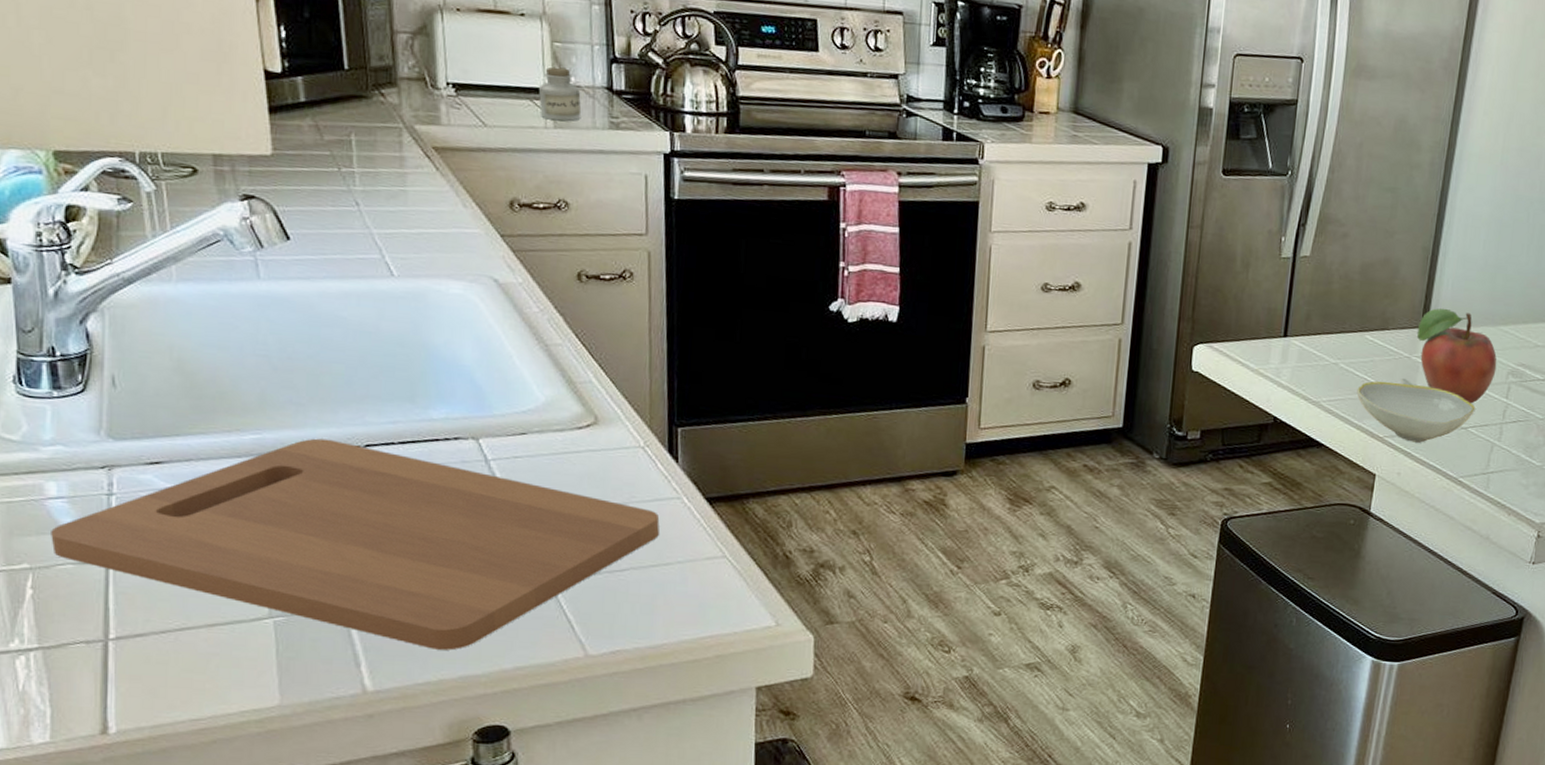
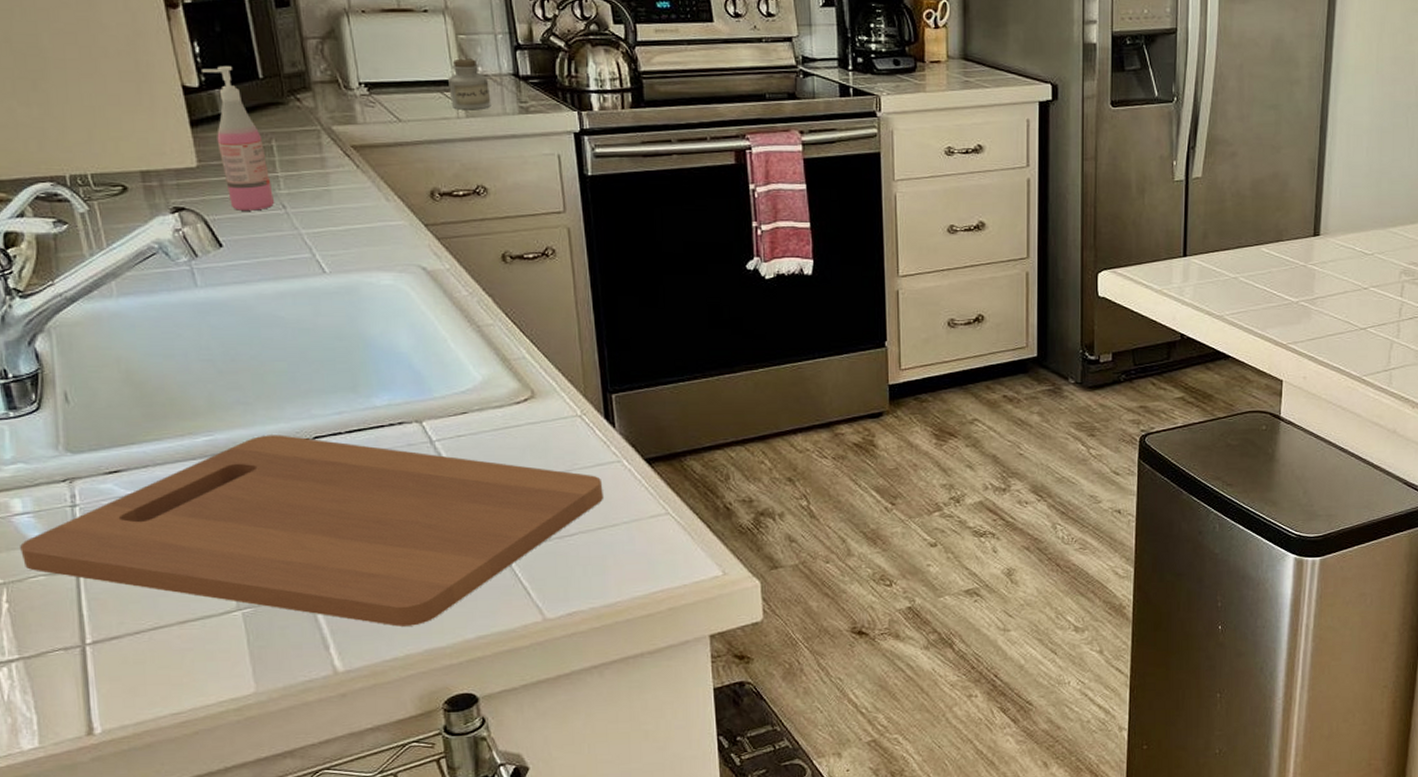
soap dispenser: none [286,53,348,206] -> present [202,66,274,211]
dish: present [1356,378,1476,443] -> none [1258,285,1372,346]
fruit: present [1416,307,1497,404] -> none [1310,215,1389,305]

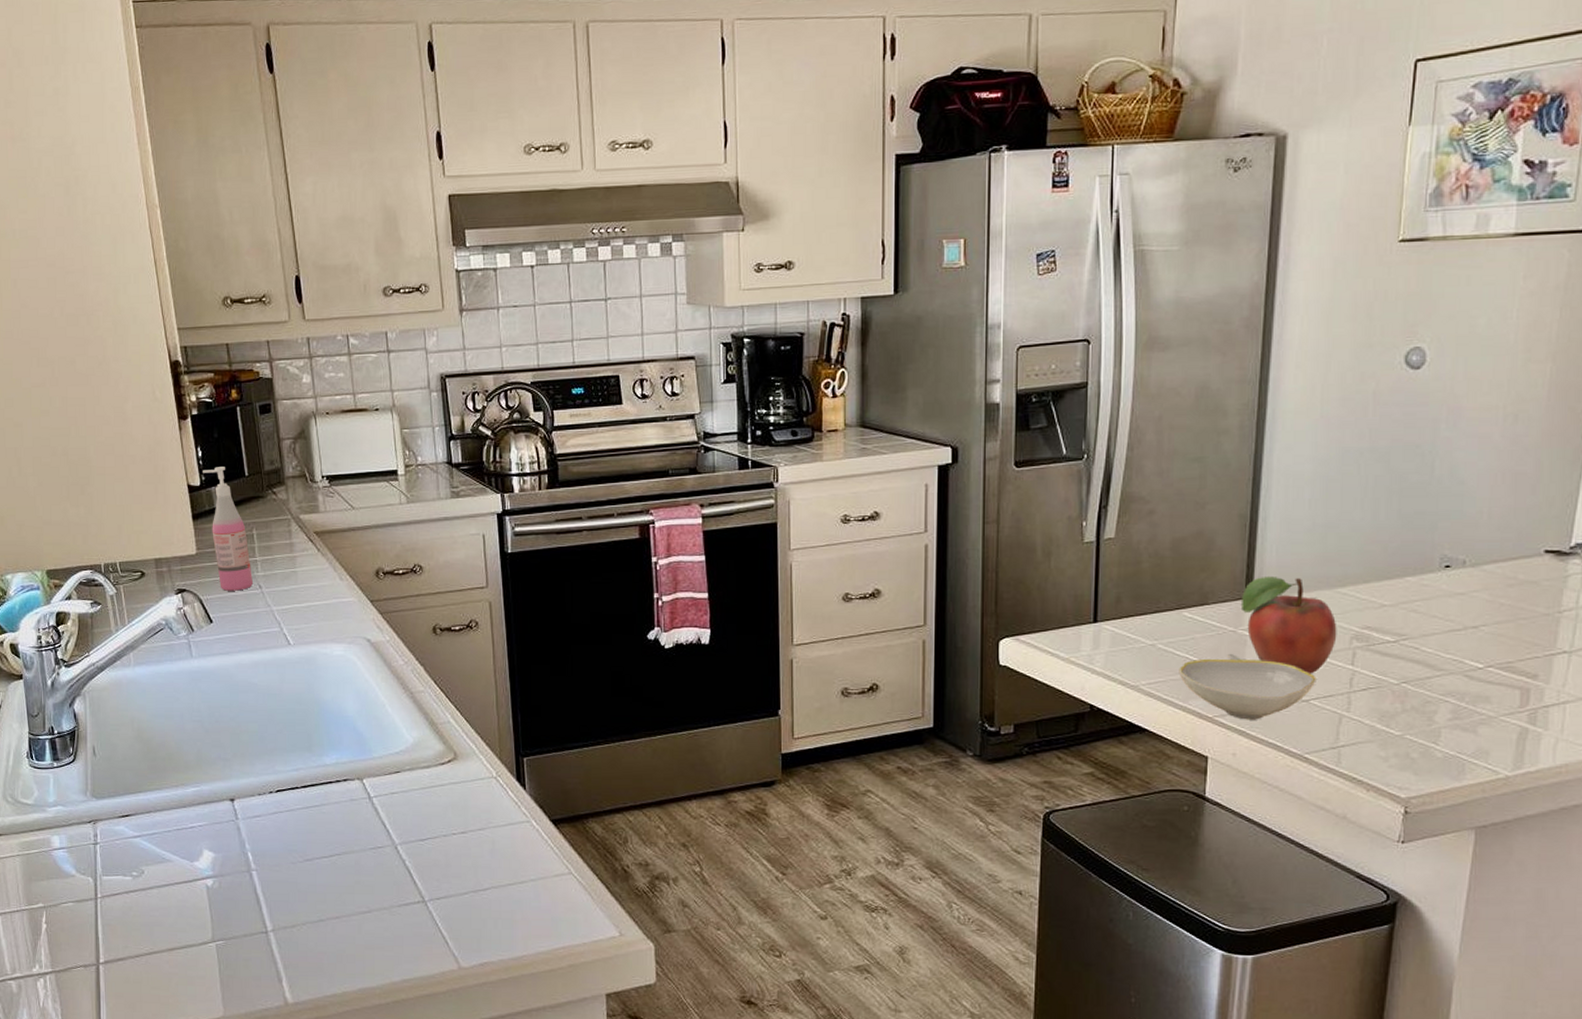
cutting board: present [20,435,603,627] -> none [57,787,513,966]
jar: present [447,58,491,110] -> none [392,450,428,497]
dish: none [1258,285,1372,346] -> present [1179,653,1316,720]
fruit: none [1310,215,1389,305] -> present [1240,576,1337,674]

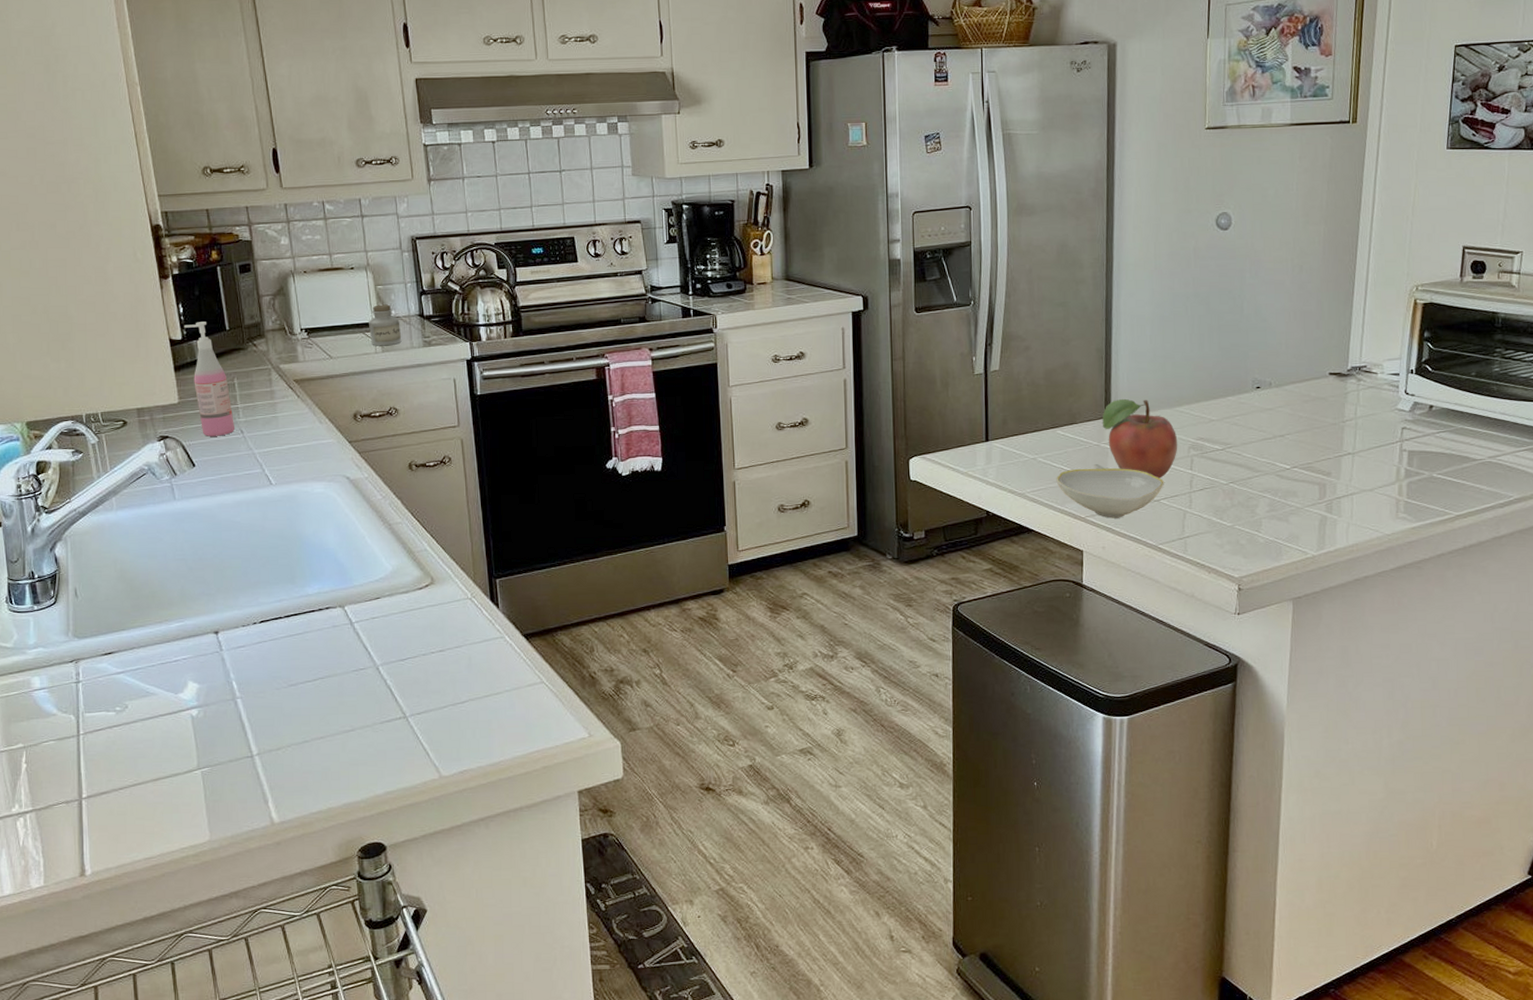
jar: none [392,450,428,497] -> present [368,304,402,346]

